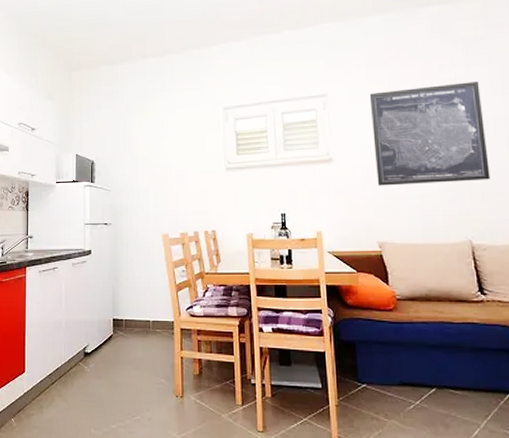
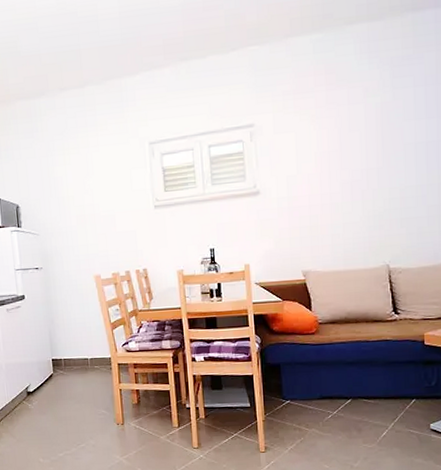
wall art: present [369,81,491,186] -> none [296,105,409,217]

